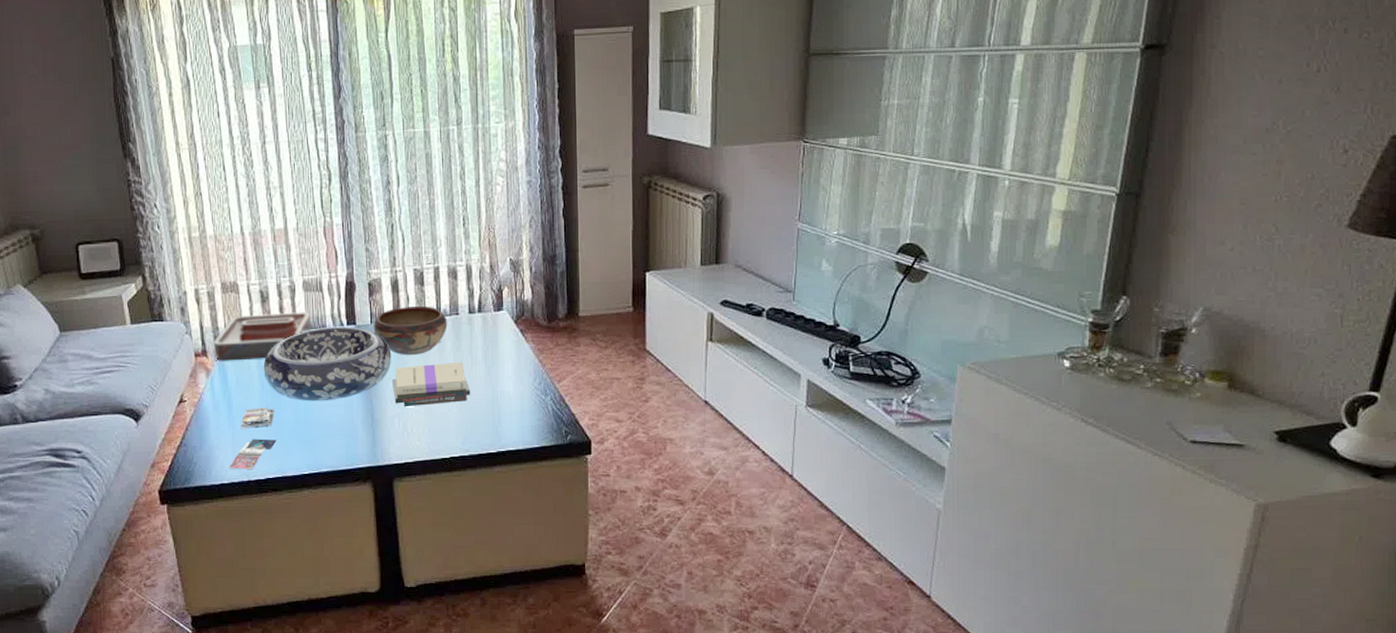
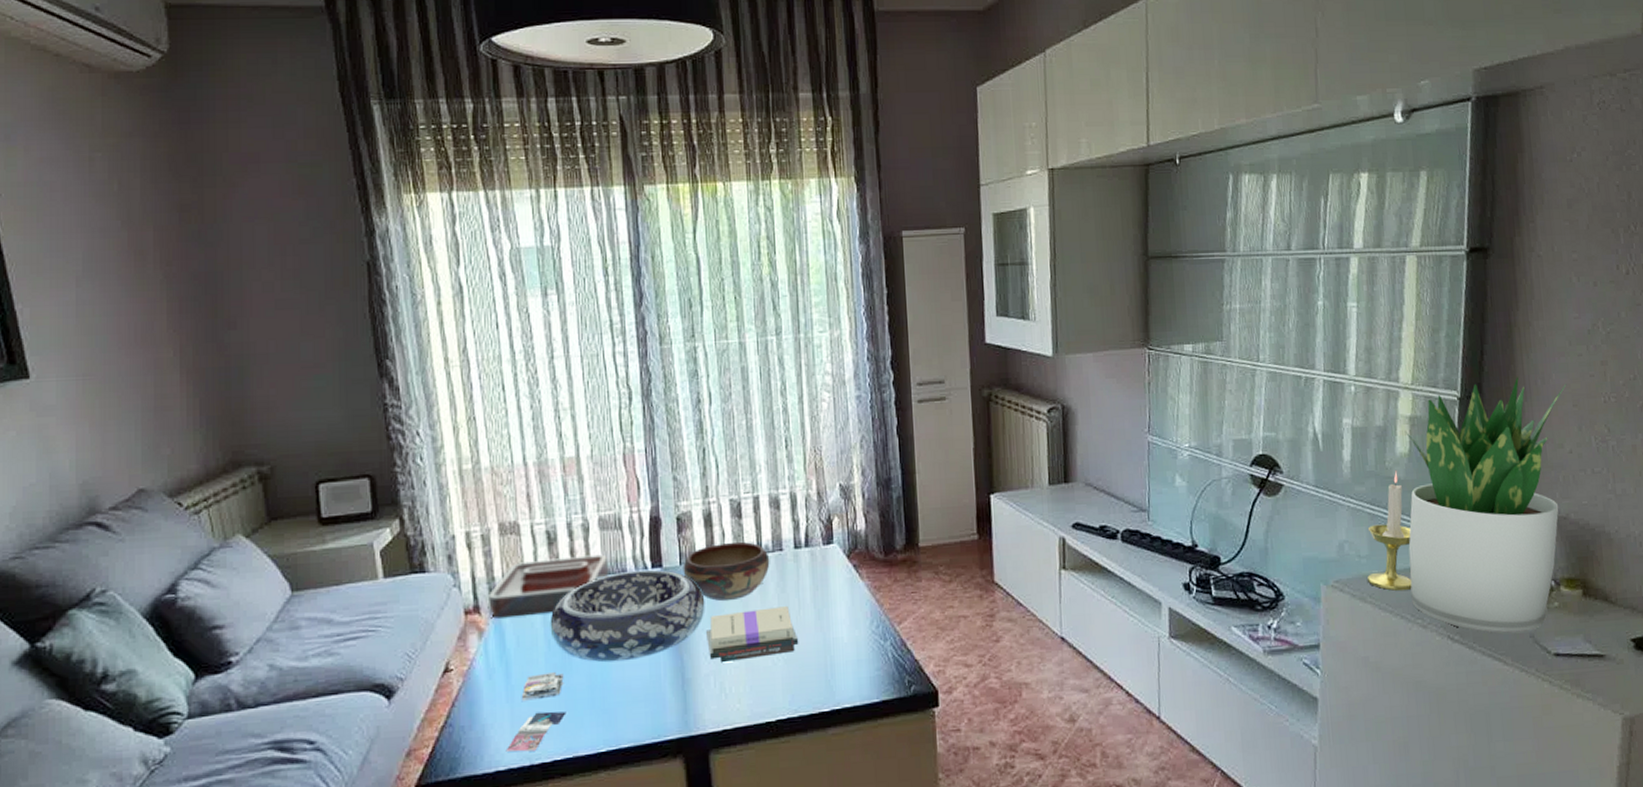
candlestick: none [1004,262,1054,375] -> present [1366,470,1412,592]
planter: none [1048,174,1236,420] -> present [1405,377,1567,634]

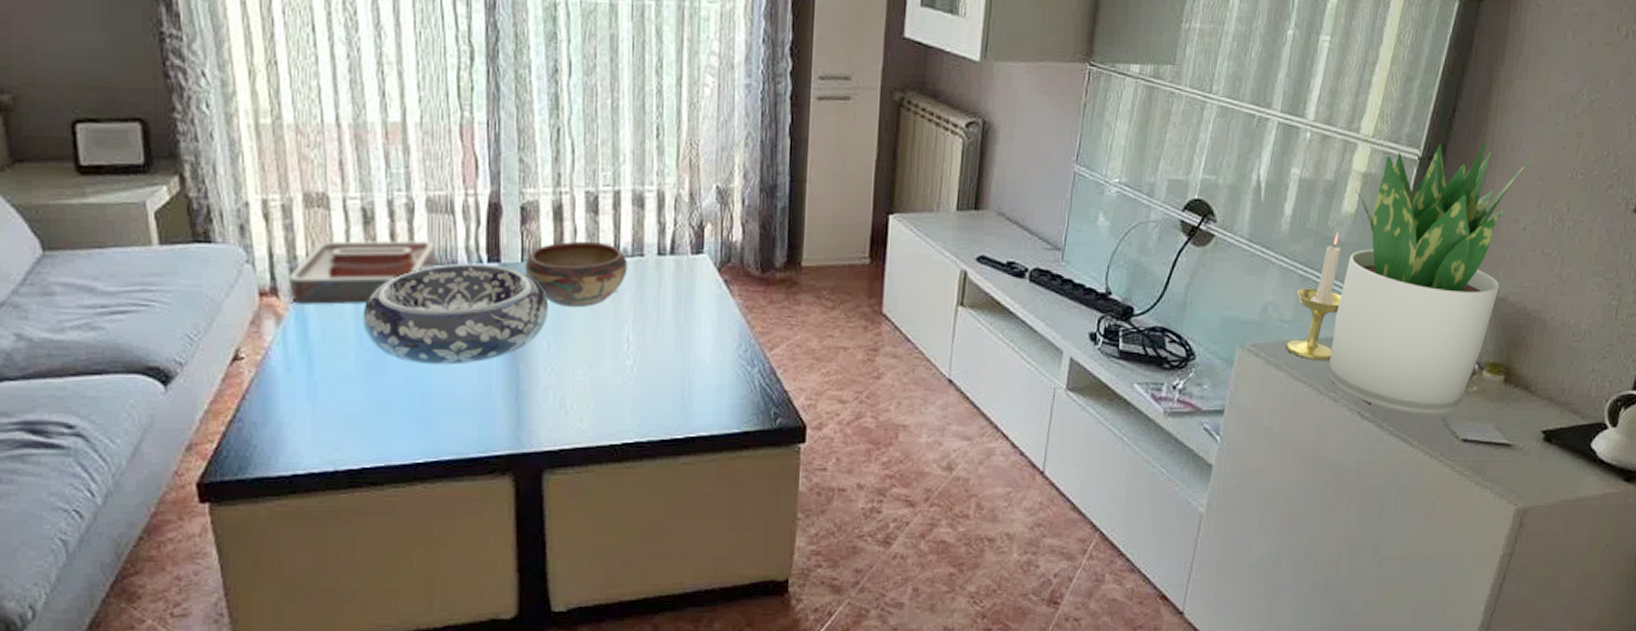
magazine: present [505,672,567,752] -> none [305,371,379,456]
books: present [706,606,799,663] -> none [548,319,654,377]

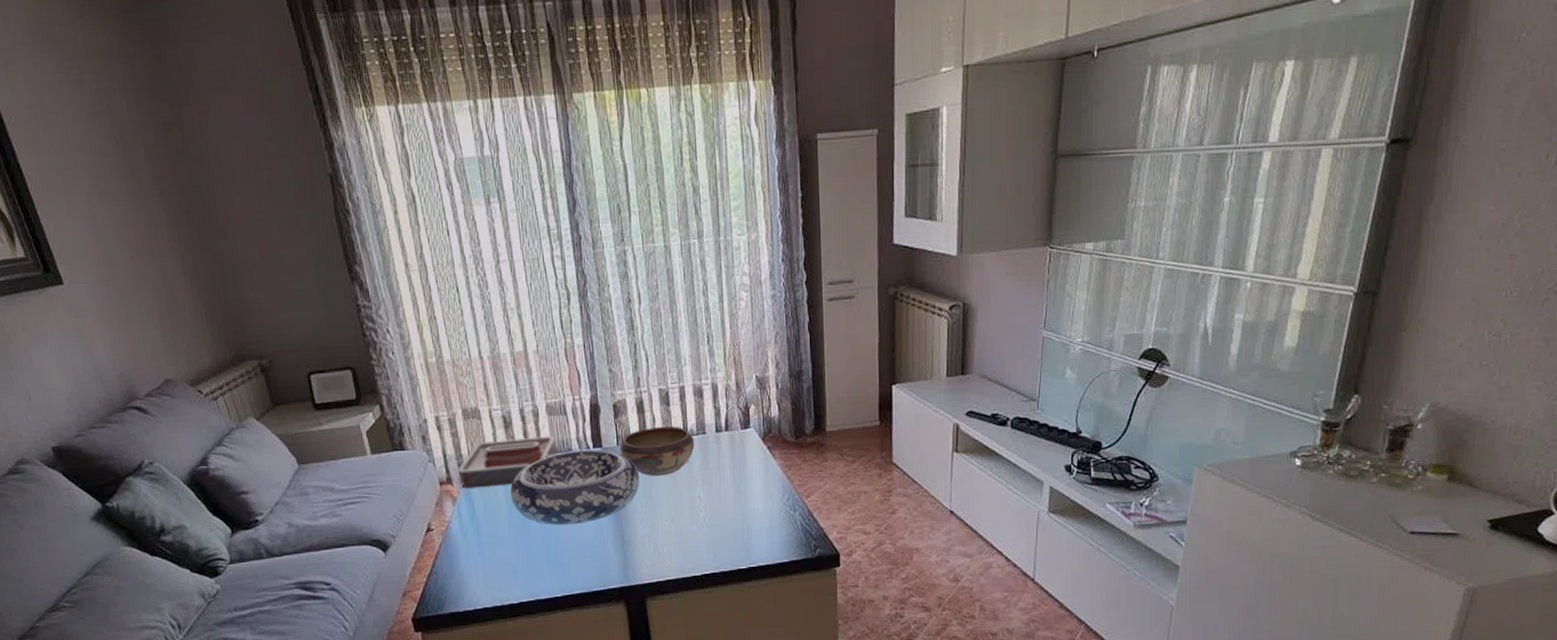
candlestick: present [1285,231,1342,362] -> none [1239,364,1288,475]
planter: present [1328,140,1536,415] -> none [1279,272,1469,514]

